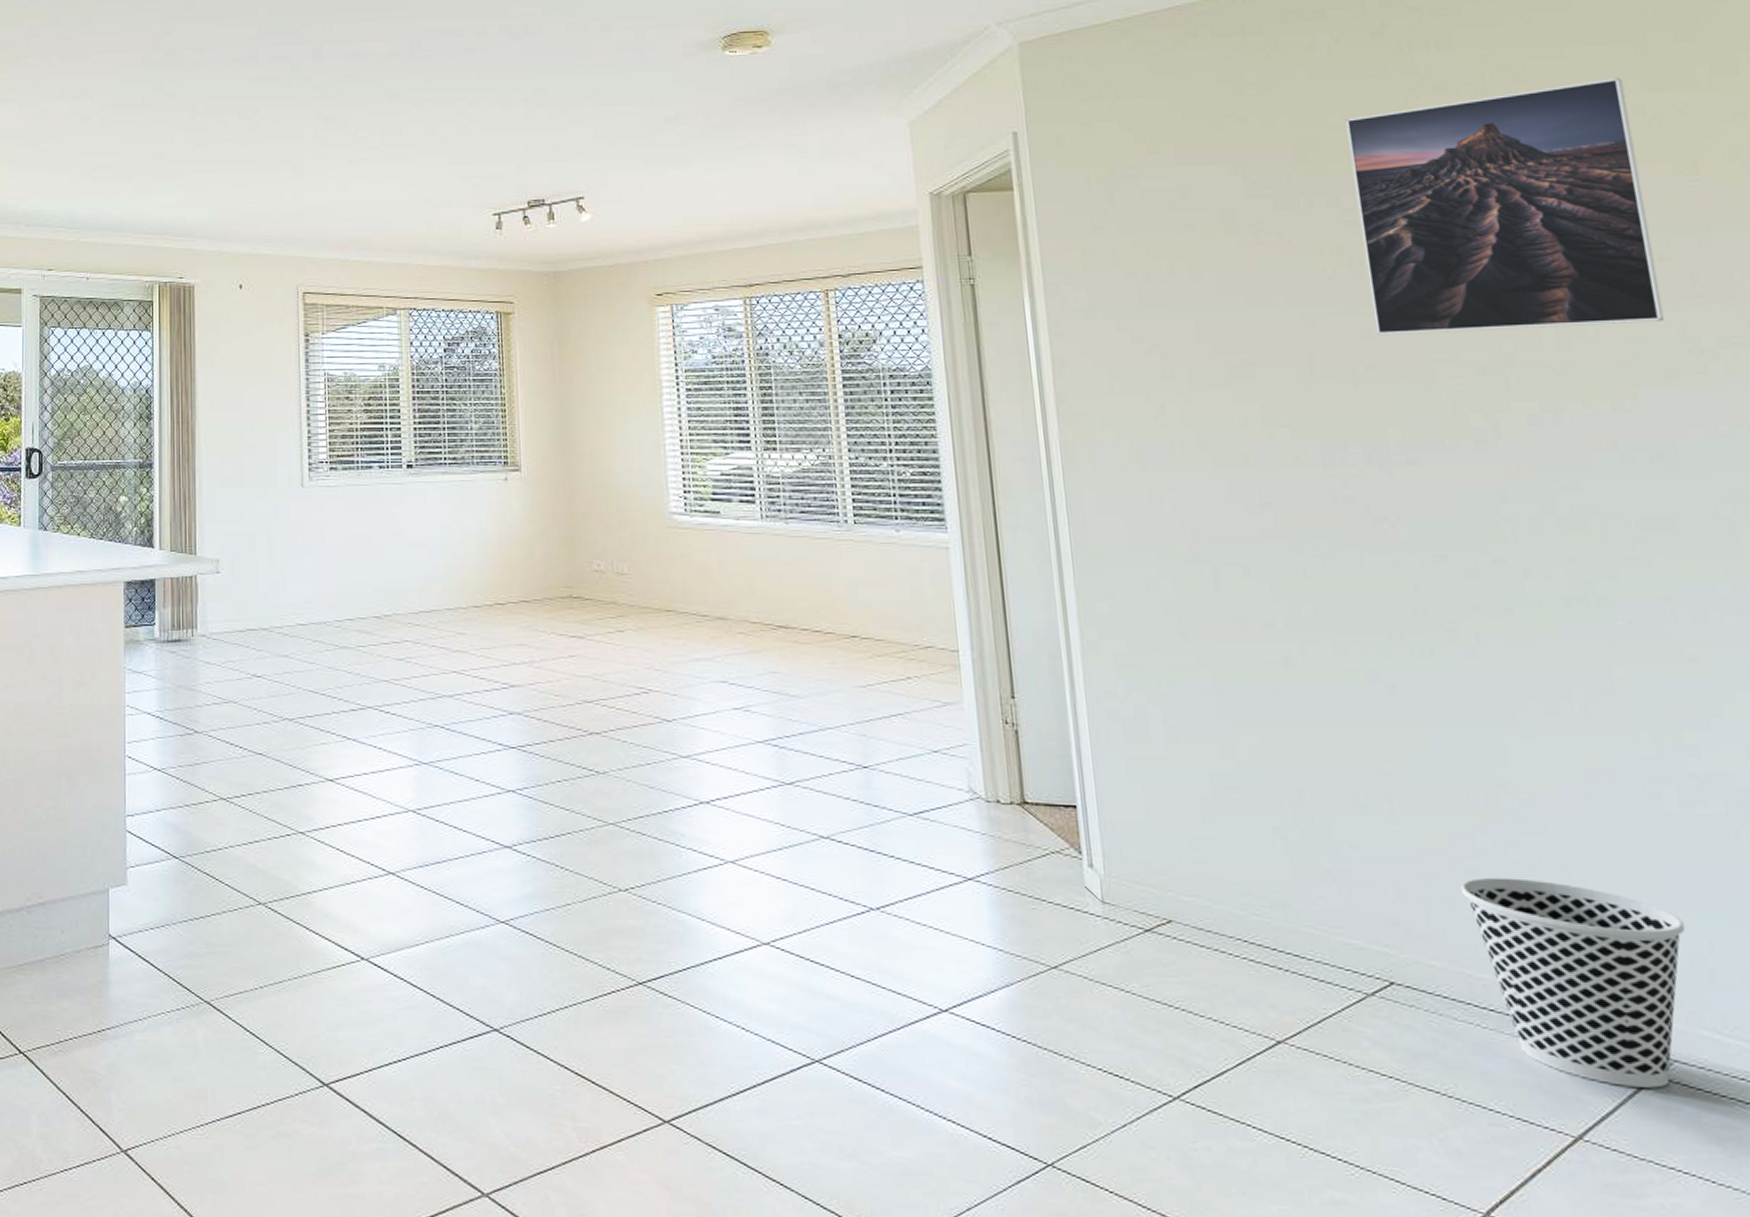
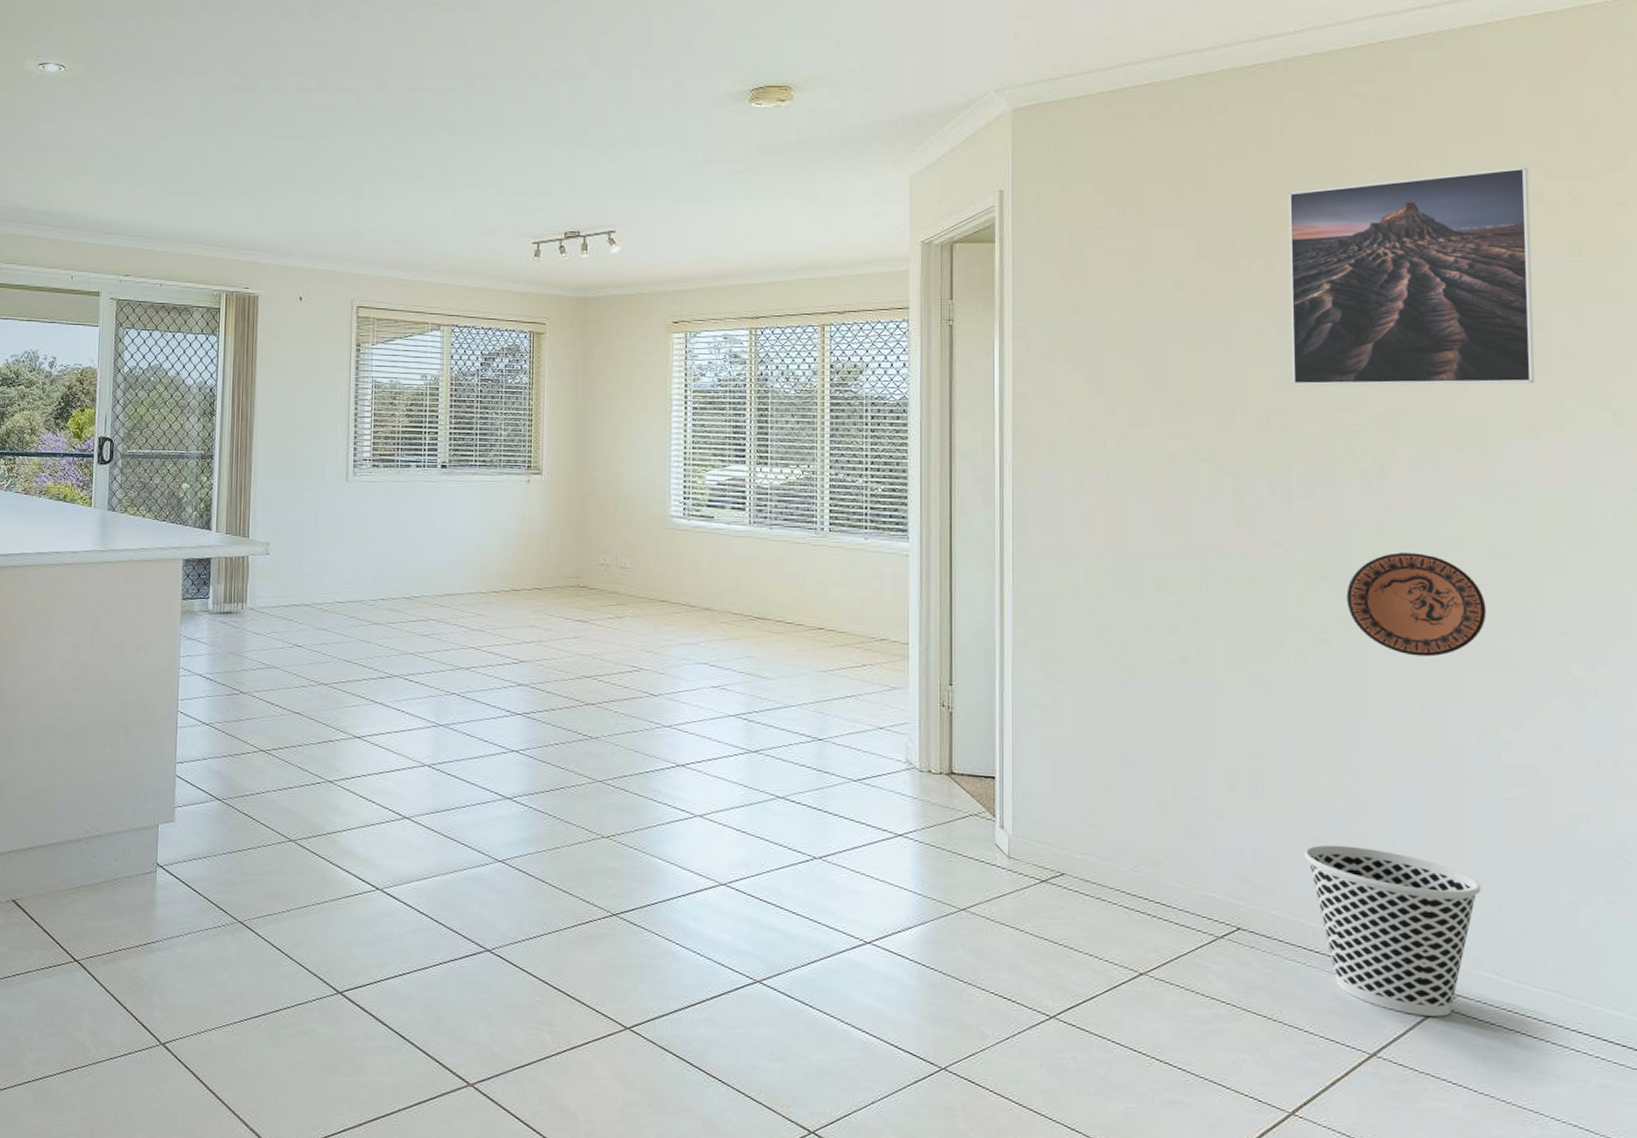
decorative plate: none [1472,524,1646,646] -> present [1346,552,1487,657]

